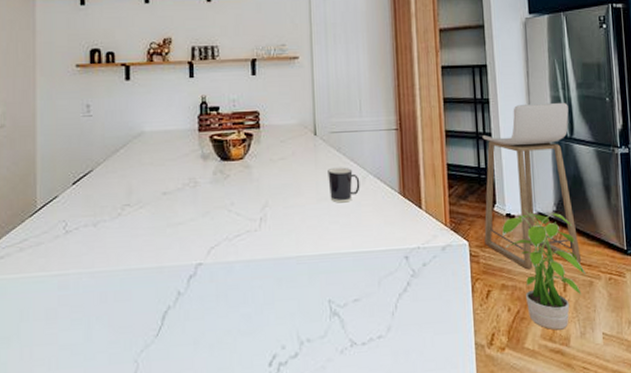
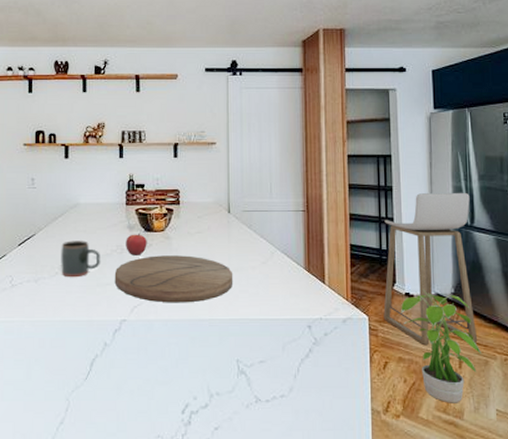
mug: none [124,174,171,218] -> present [61,240,100,277]
cutting board: none [187,185,322,241] -> present [114,255,233,303]
fruit: none [199,162,224,189] -> present [126,233,147,256]
mug: present [328,167,360,203] -> none [239,242,269,274]

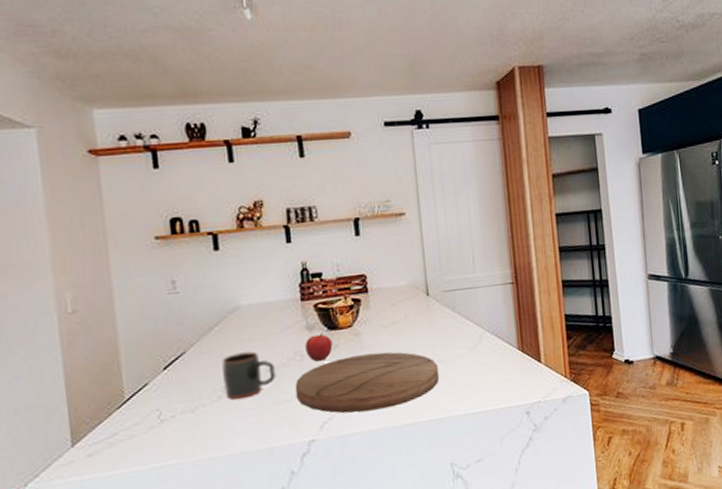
bar stool: present [383,192,478,345] -> none [599,243,698,413]
potted plant: present [401,289,481,403] -> none [621,353,702,469]

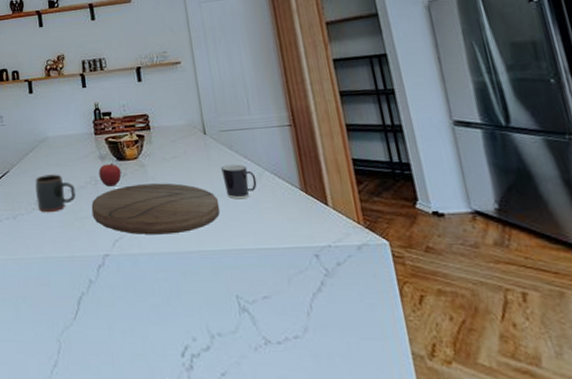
mug: none [443,326,478,364] -> present [221,164,257,200]

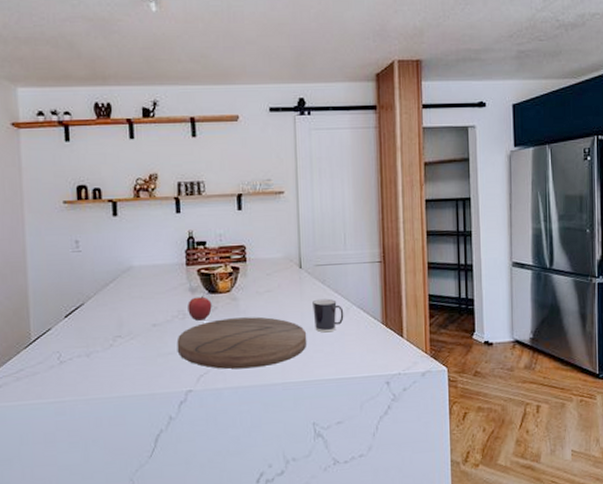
mug: present [35,174,76,212] -> none [114,307,160,348]

